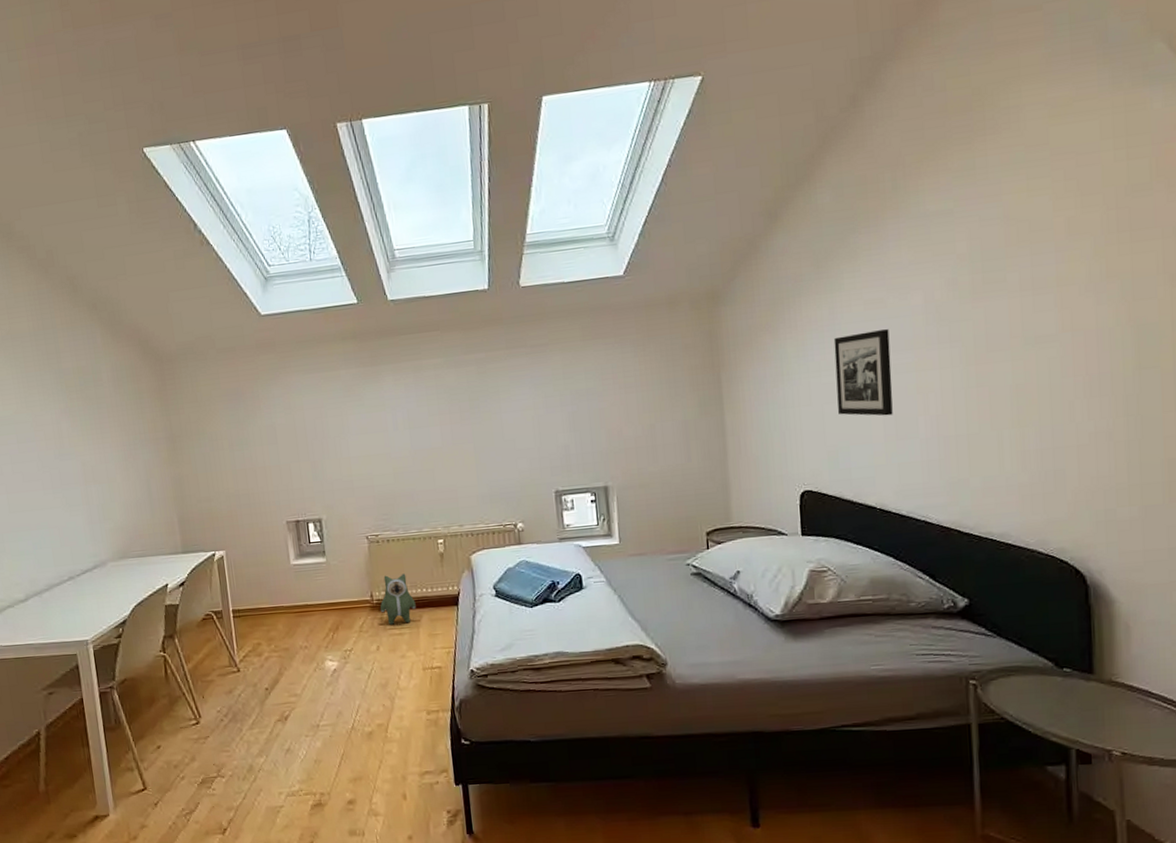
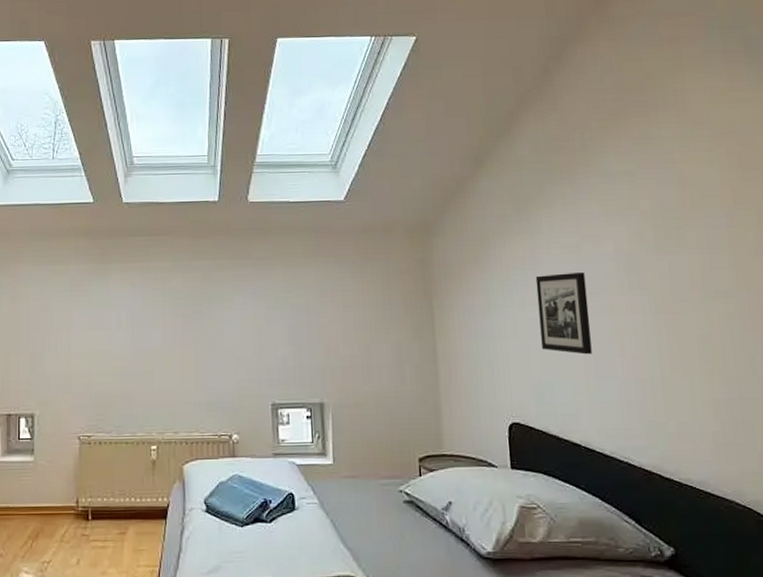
plush toy: present [380,573,416,625] -> none [84,480,123,536]

